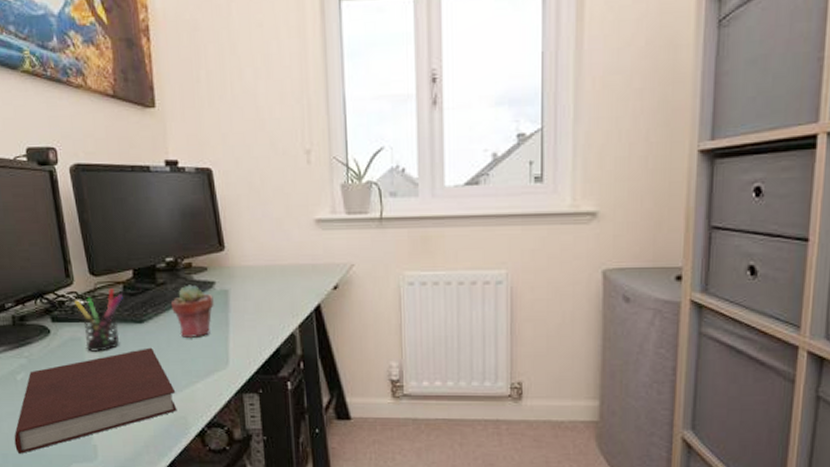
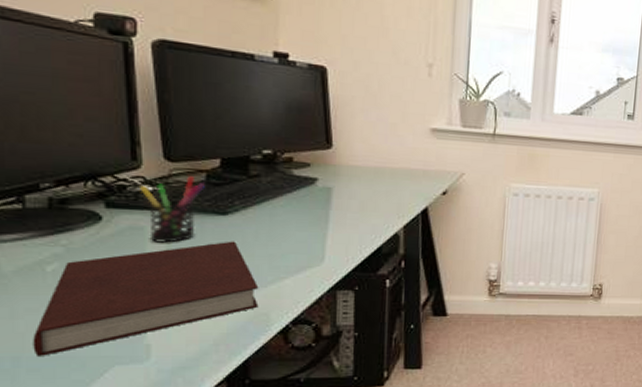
potted succulent: present [170,284,214,338] -> none [263,179,314,233]

